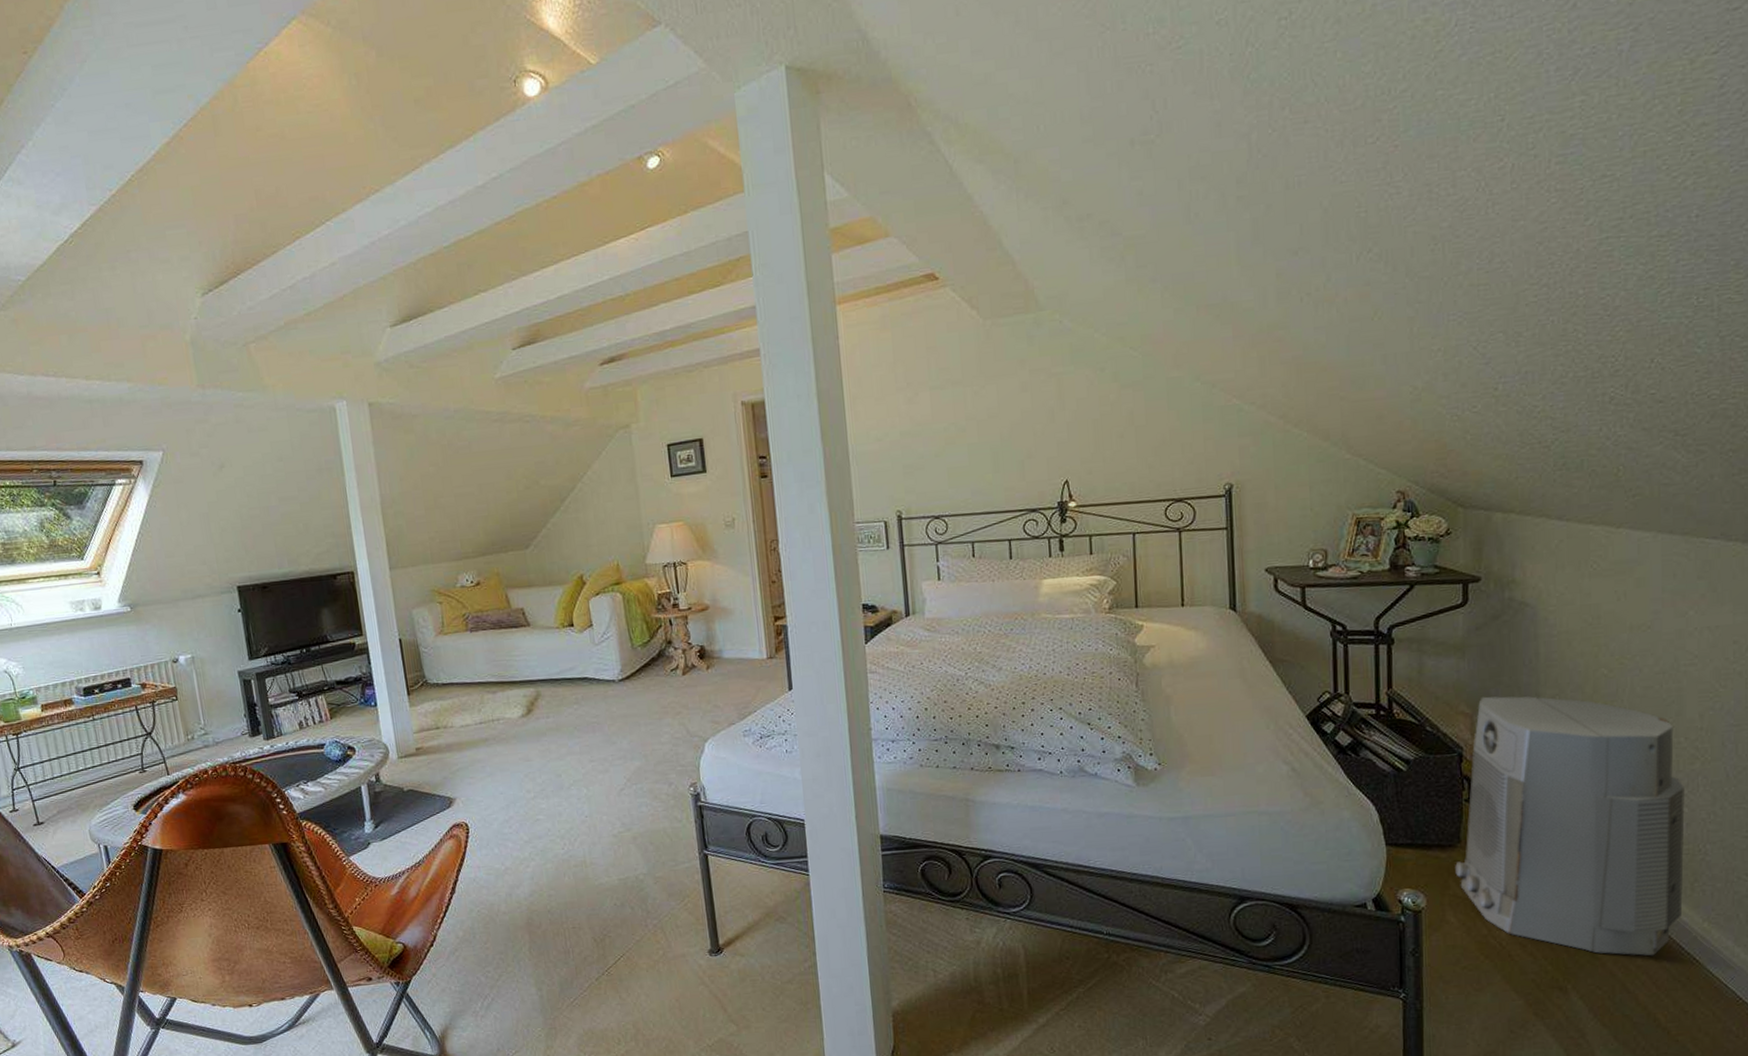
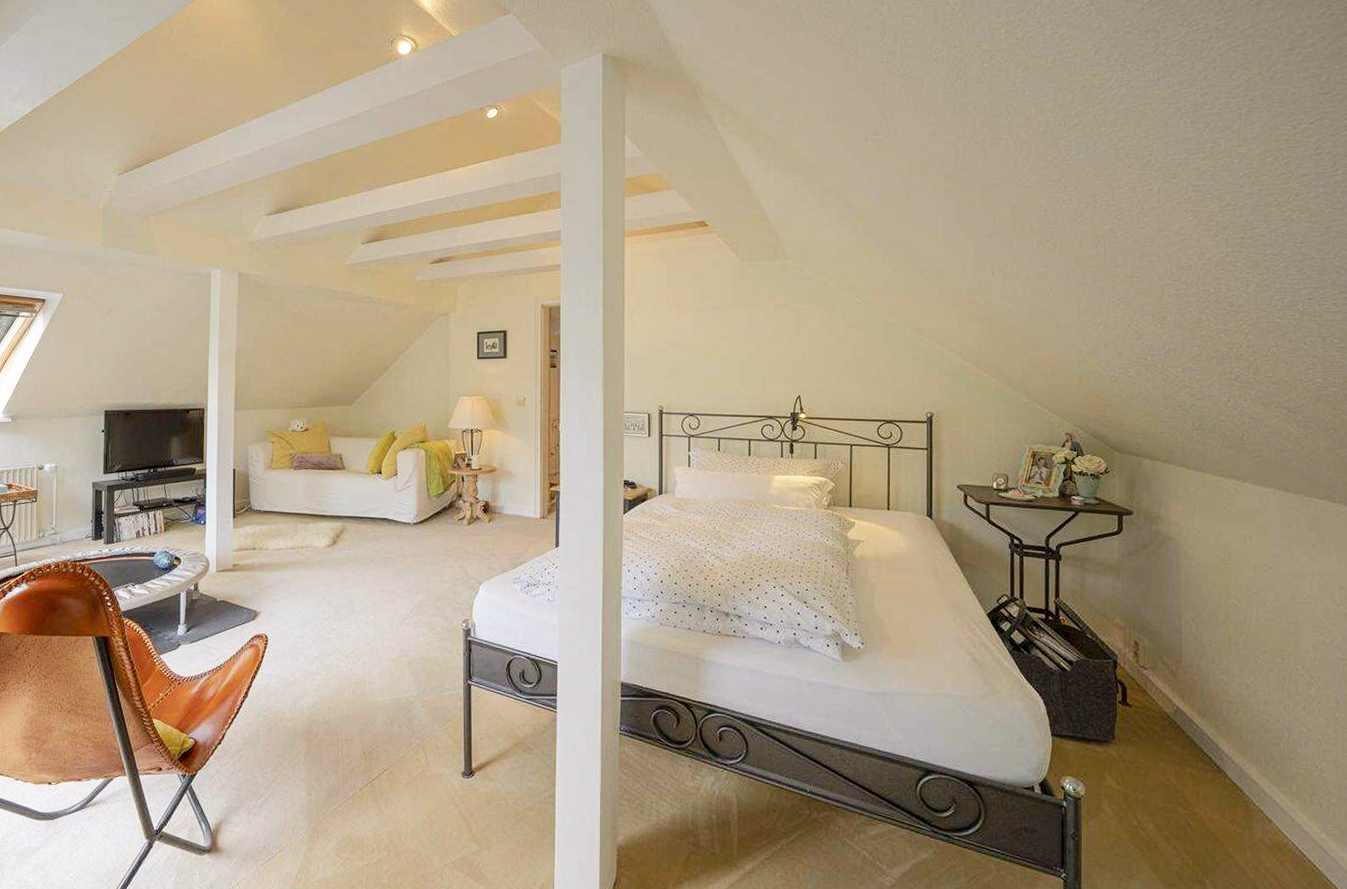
air purifier: present [1455,696,1686,956] -> none [1110,613,1304,860]

